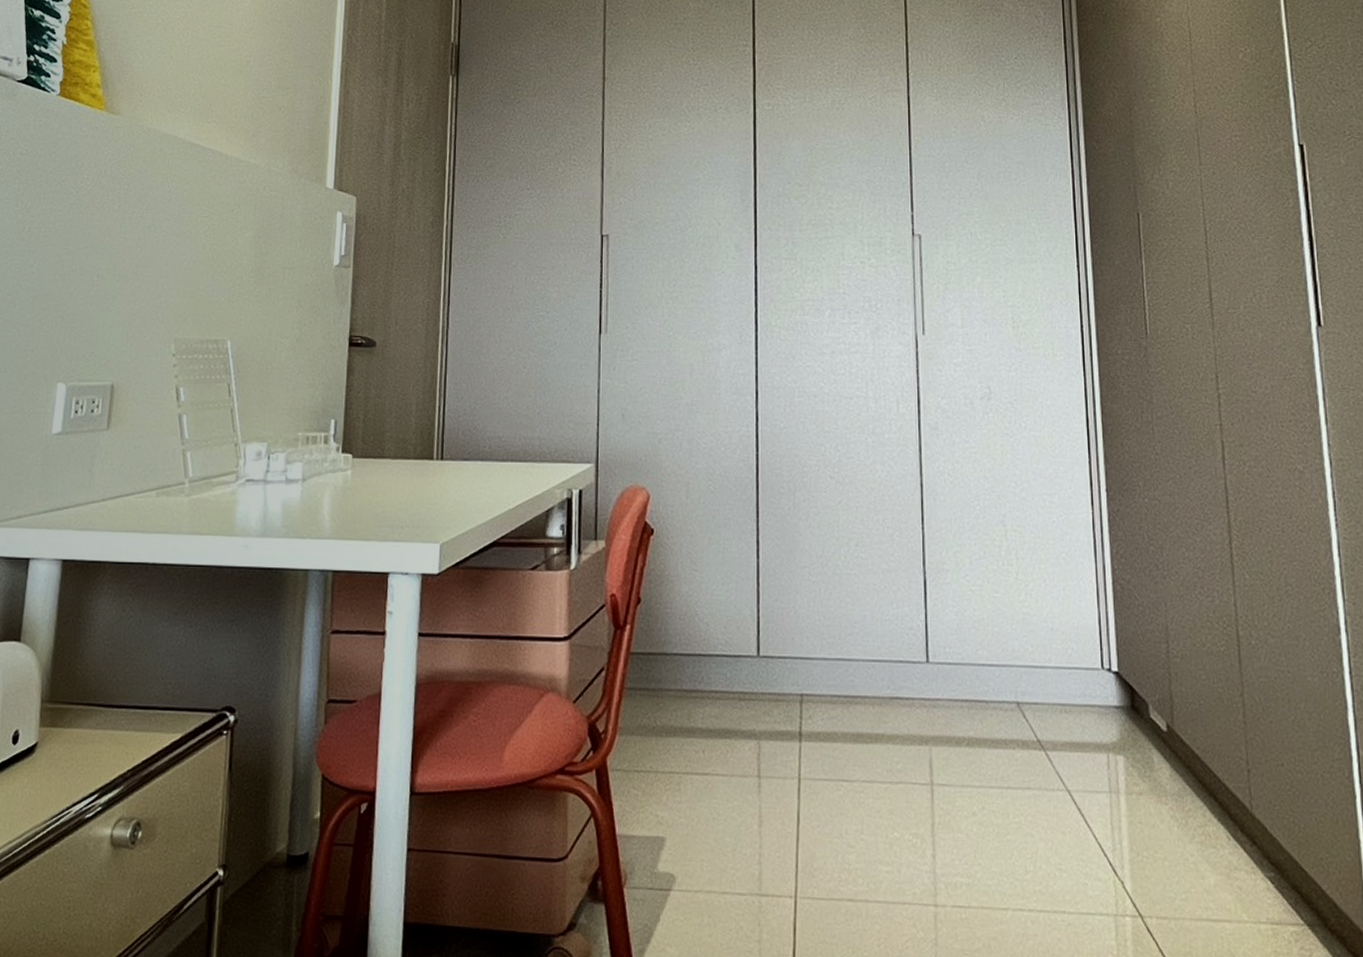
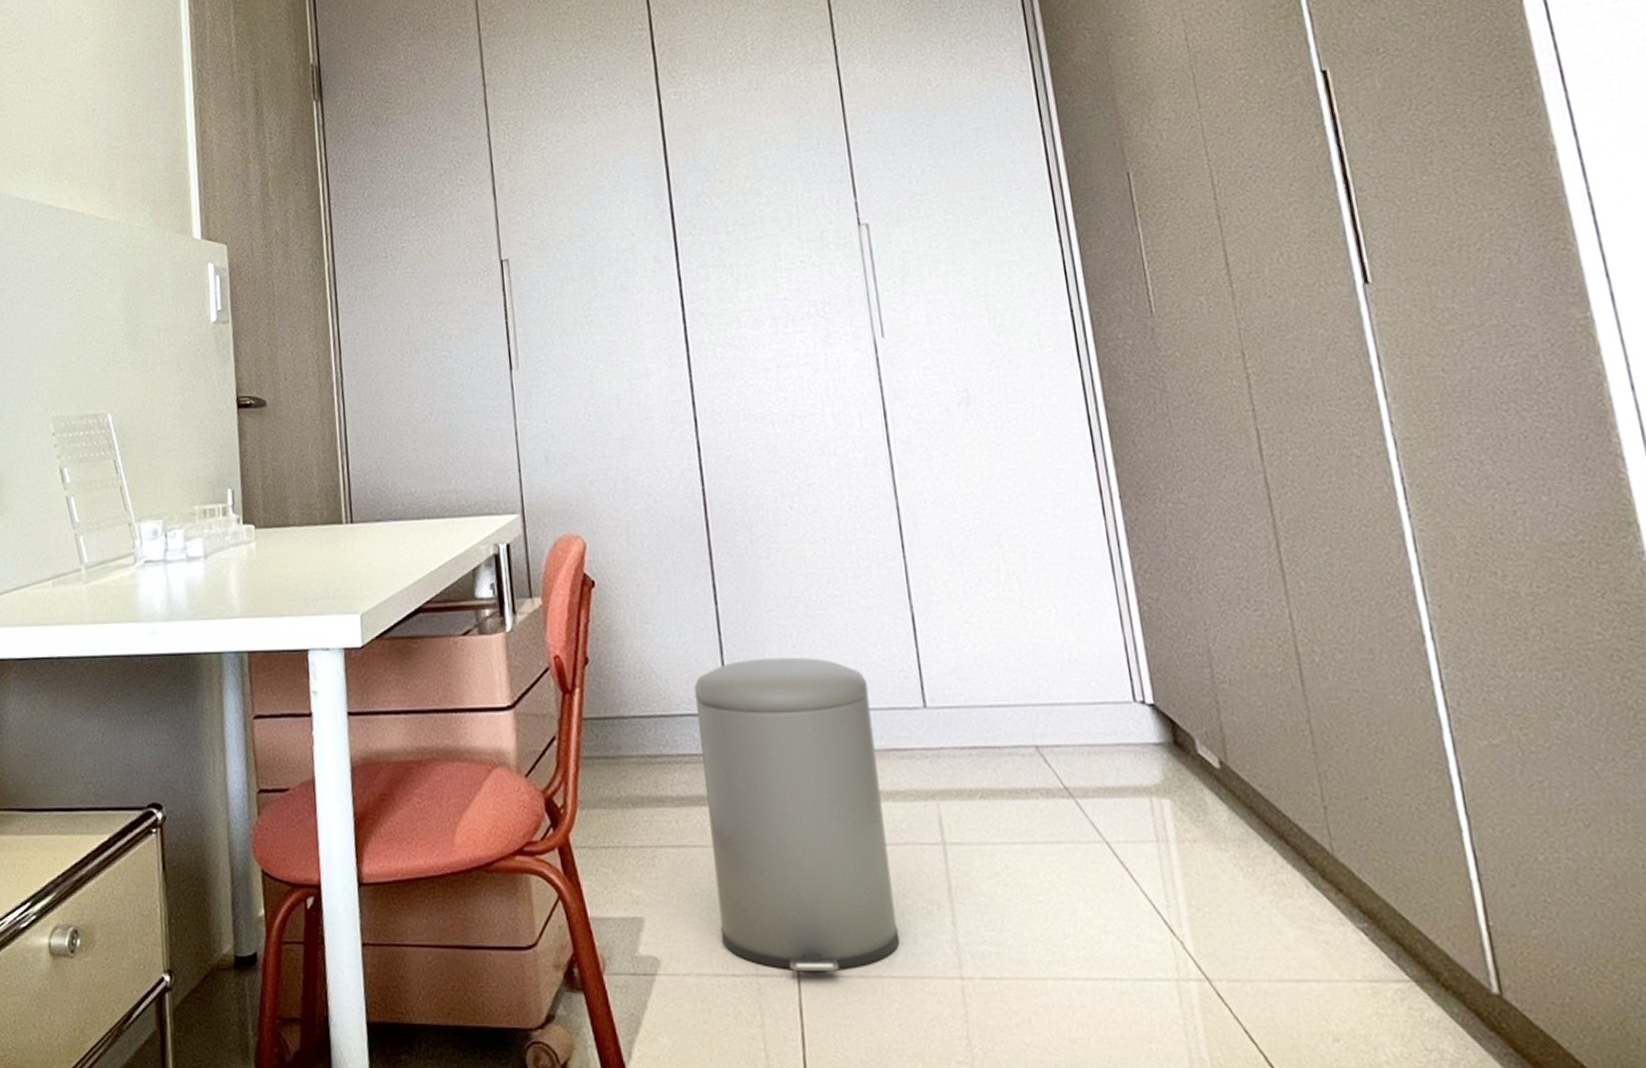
pedal bin: none [731,609,886,894] -> present [693,657,900,971]

